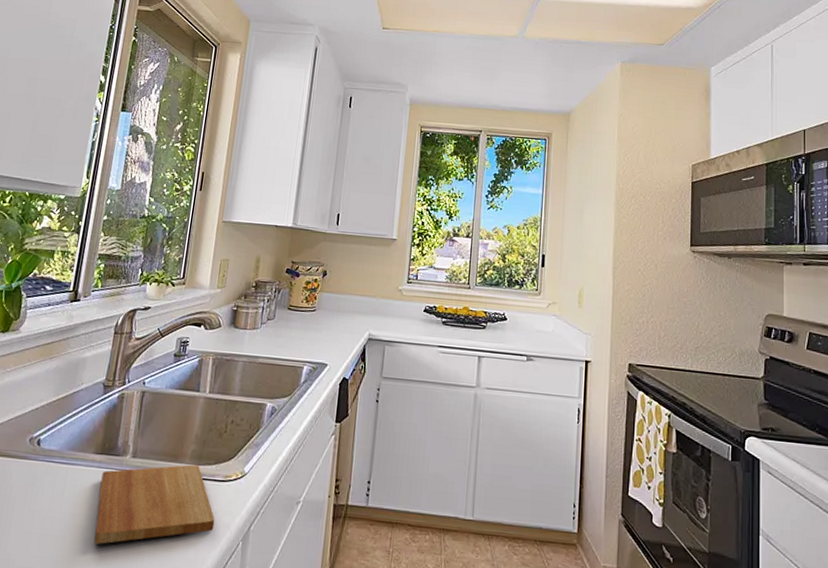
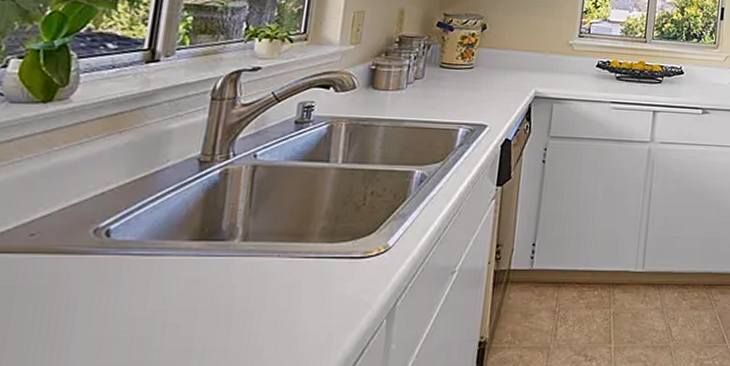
cutting board: present [94,464,215,545] -> none [193,243,353,342]

